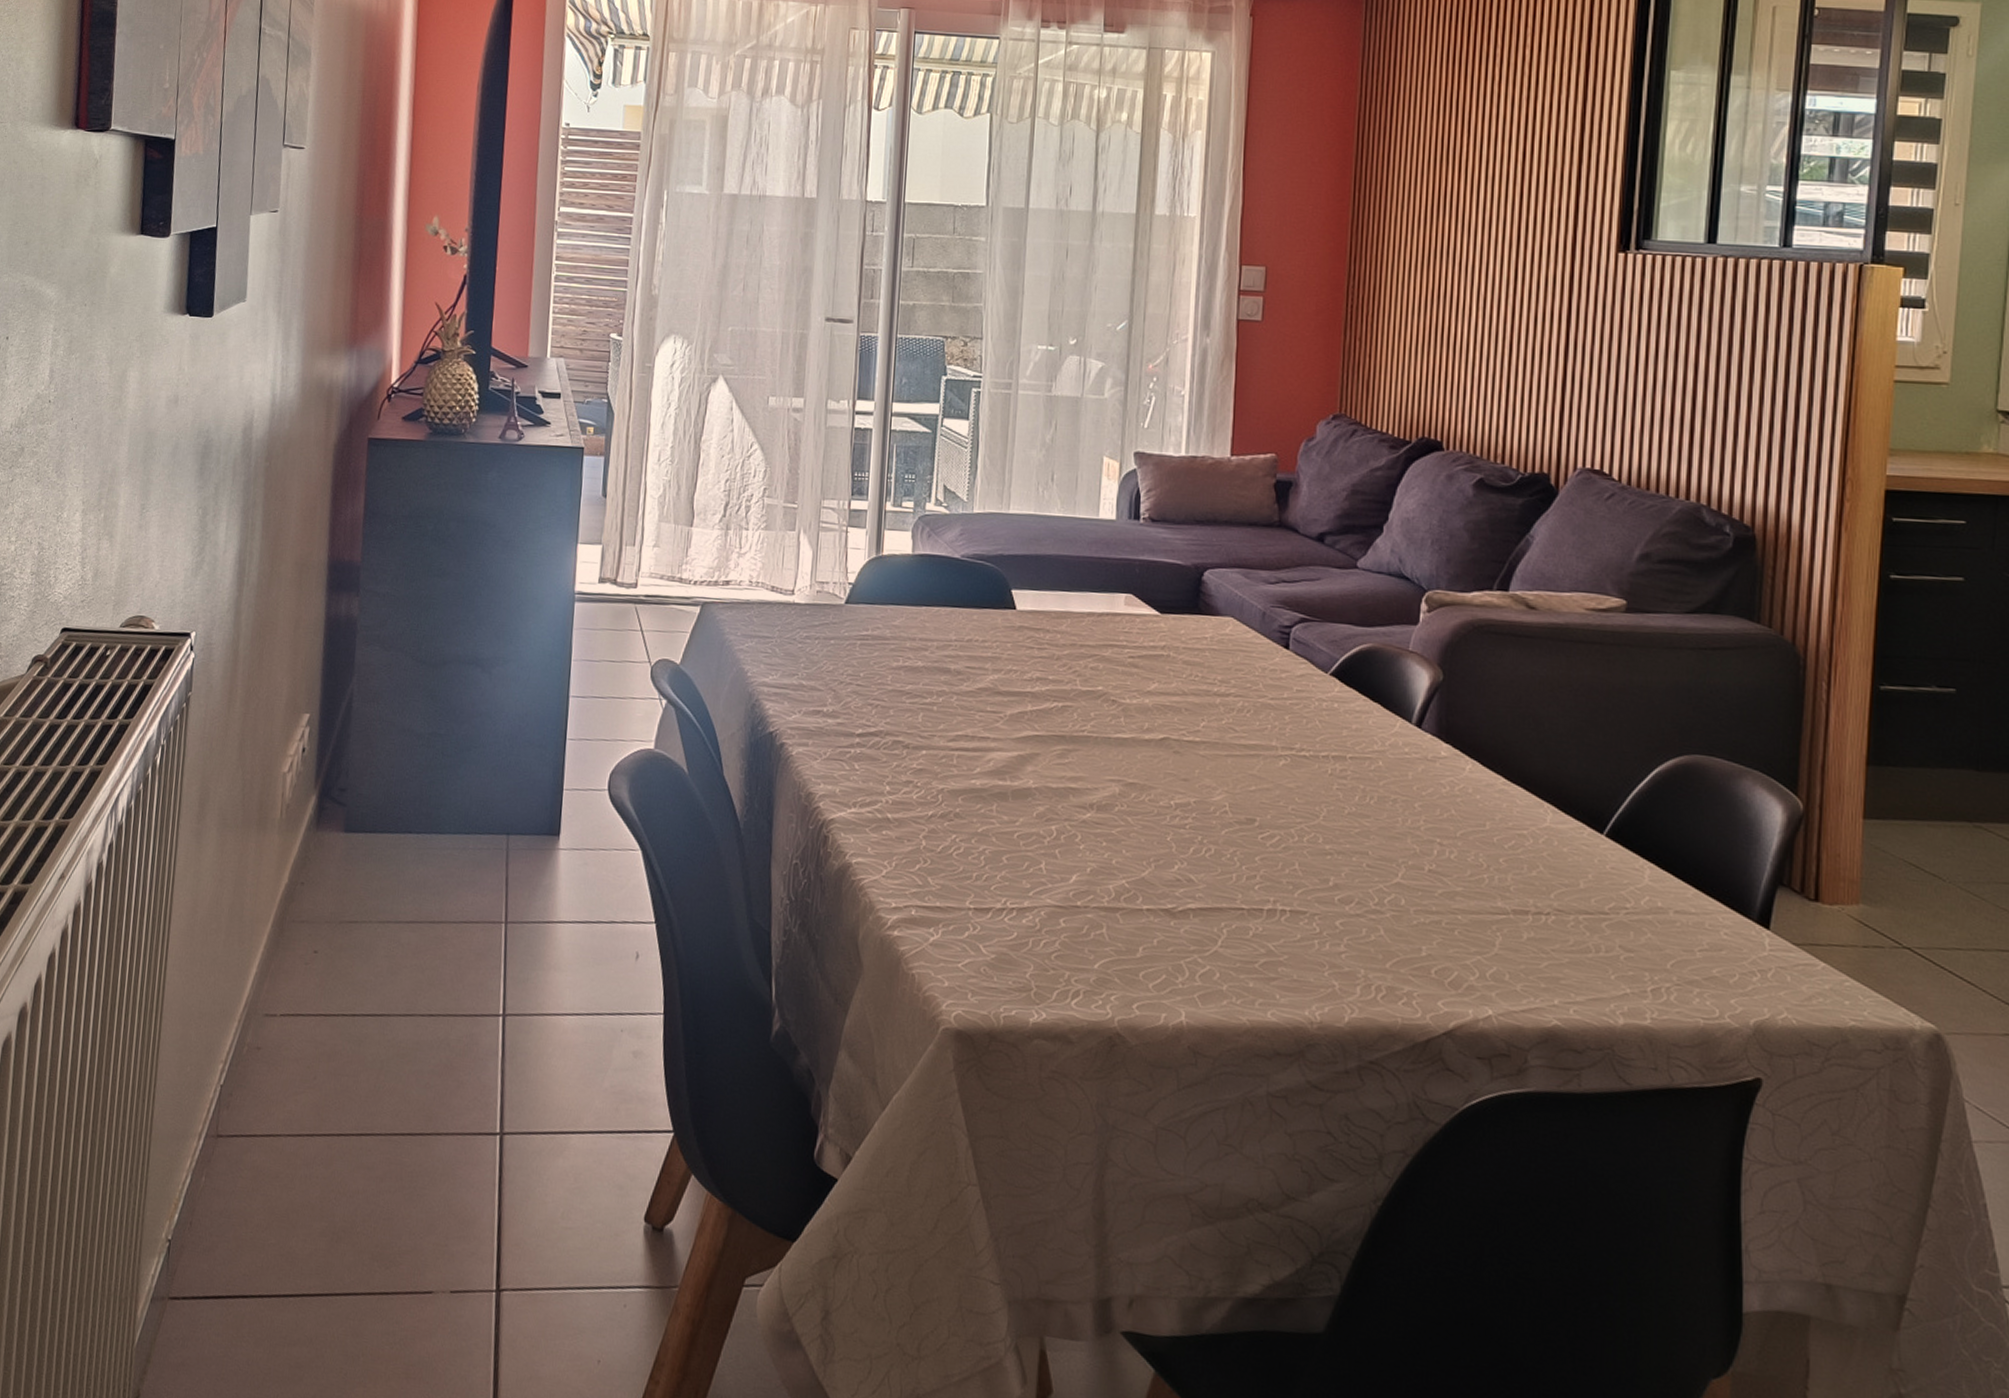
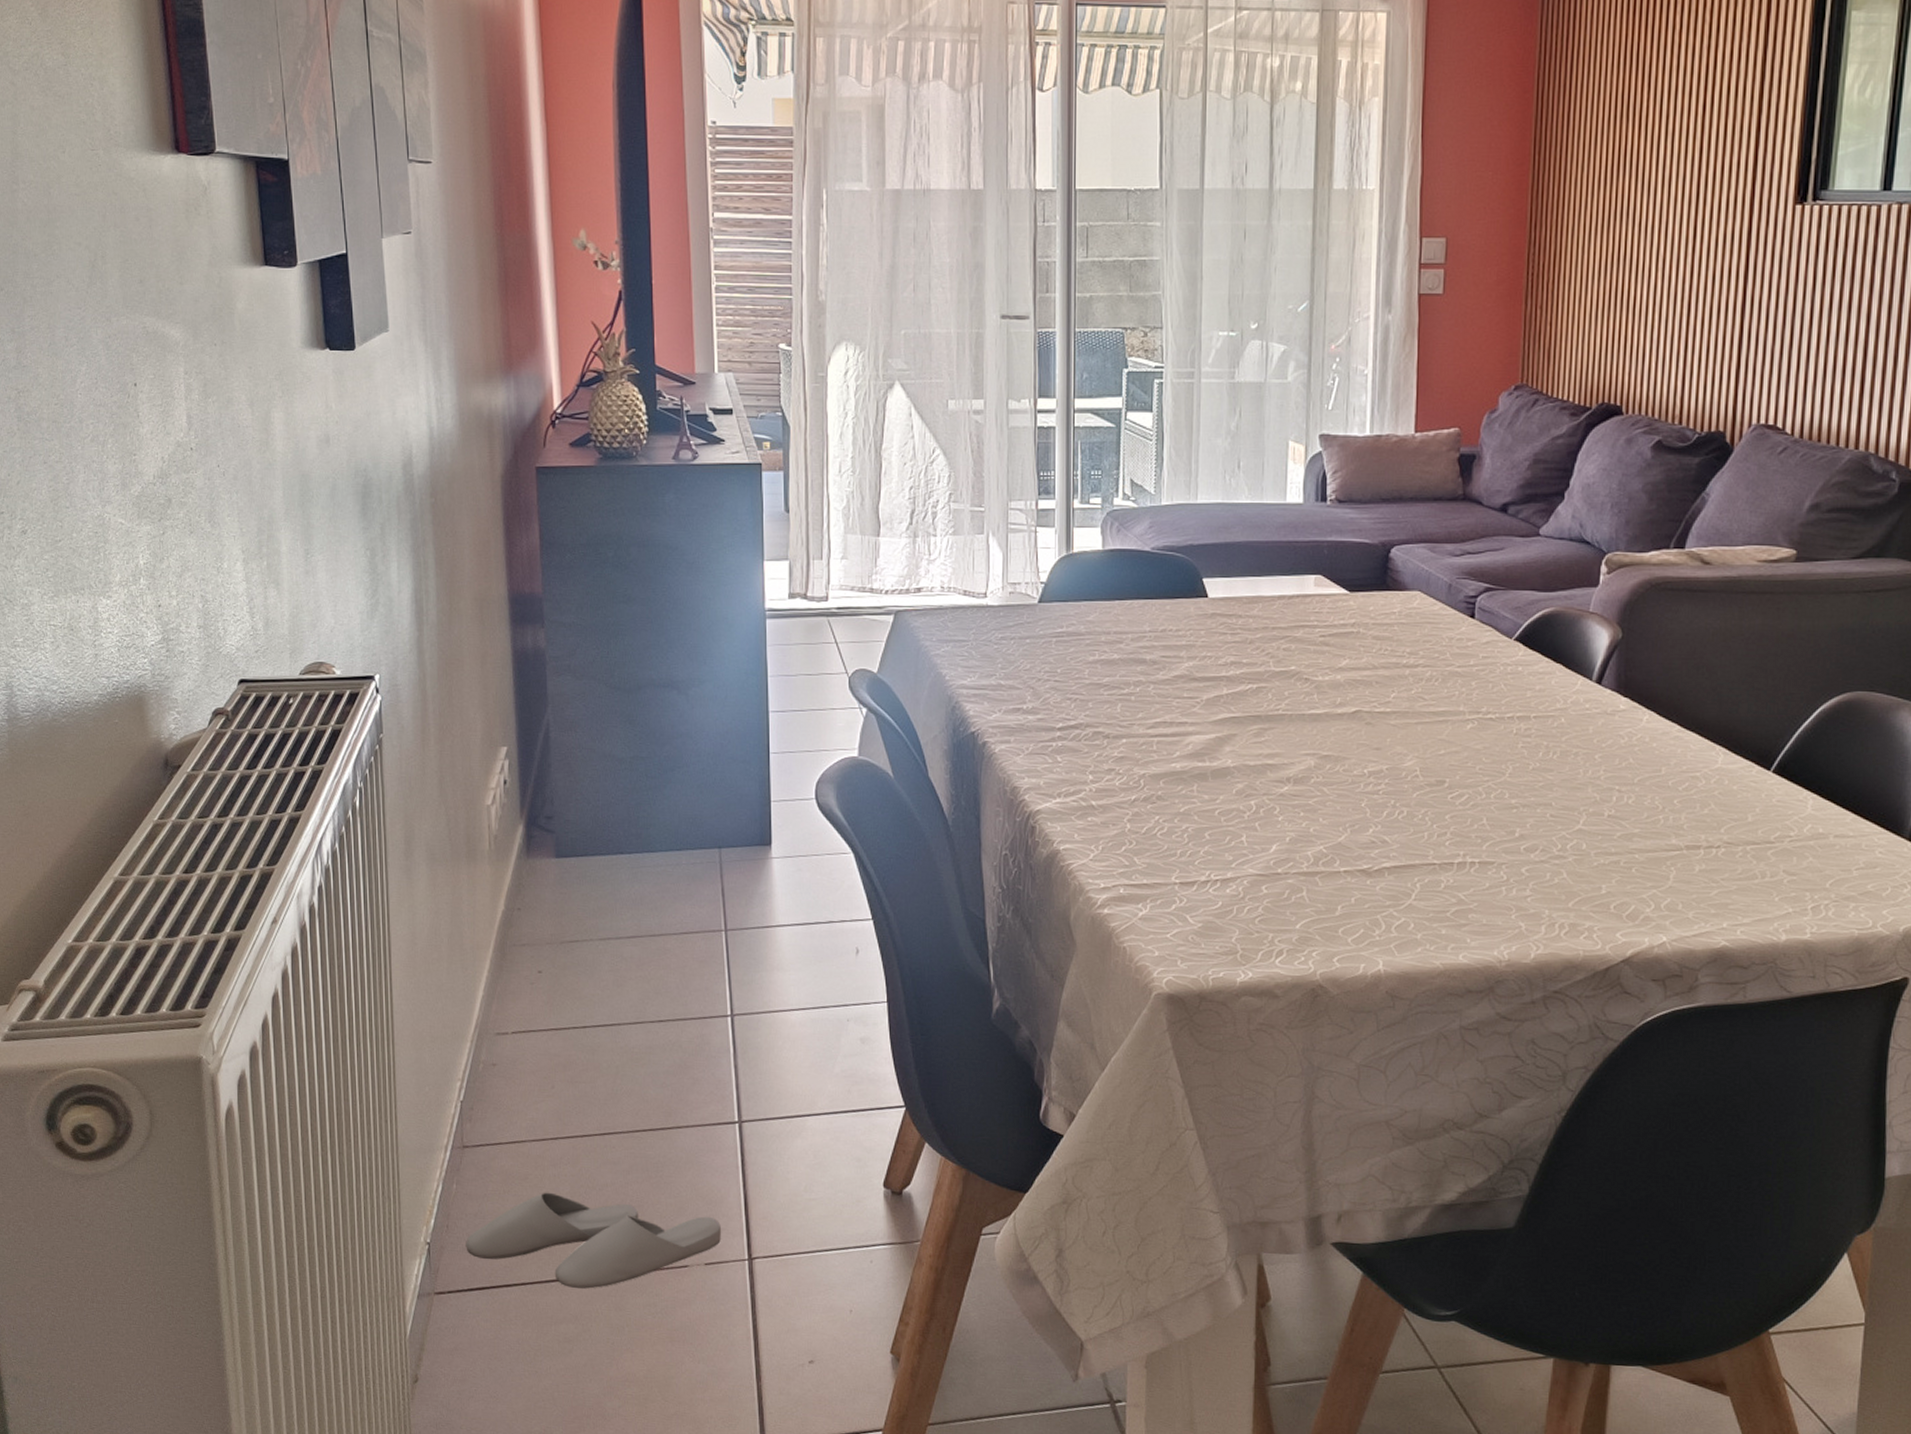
slippers: none [206,1193,471,1309] -> present [466,1192,721,1289]

